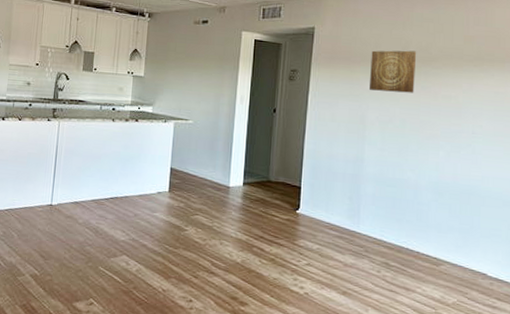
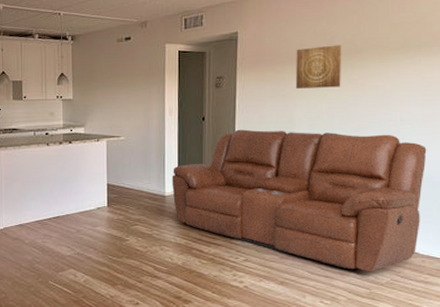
sofa: none [237,125,498,290] -> present [172,129,427,271]

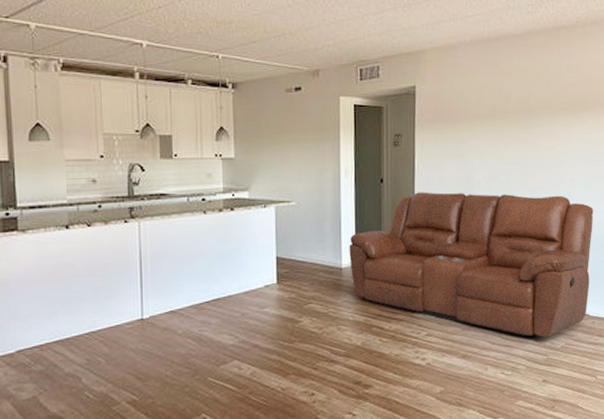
wall art: present [296,45,342,89] -> none [473,103,517,148]

